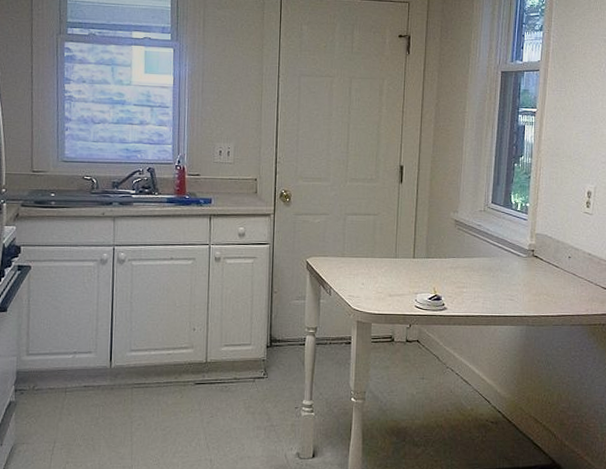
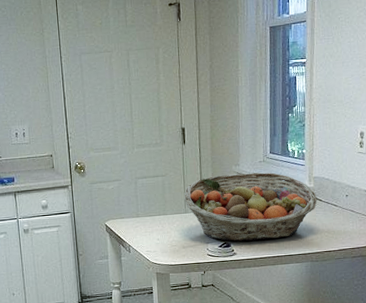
fruit basket: none [396,220,538,296] -> present [184,172,317,241]

